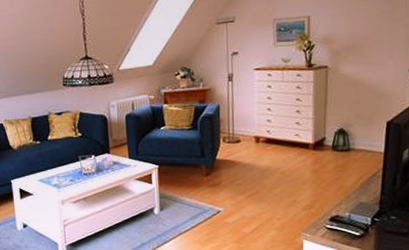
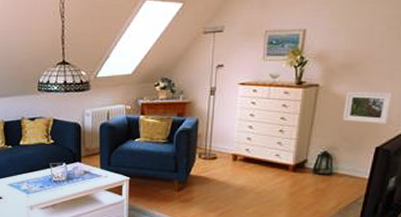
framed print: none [353,70,396,100] -> present [342,91,393,124]

